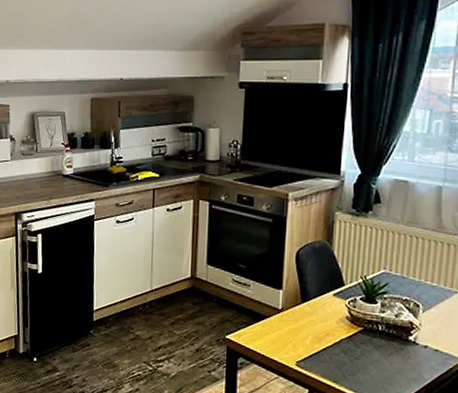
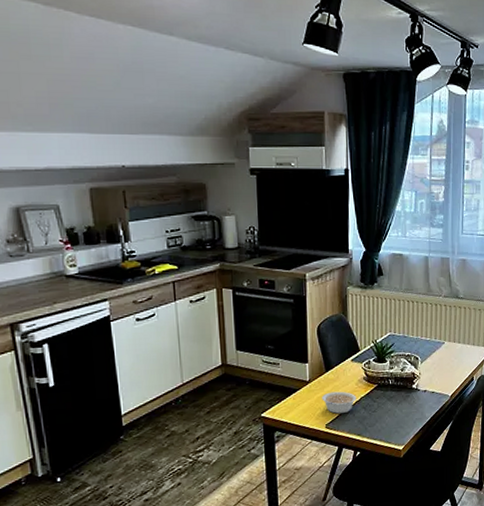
legume: none [294,326,336,353] -> present [322,391,357,414]

